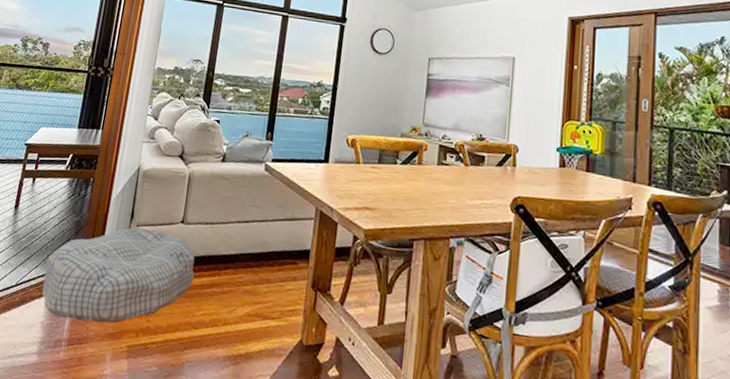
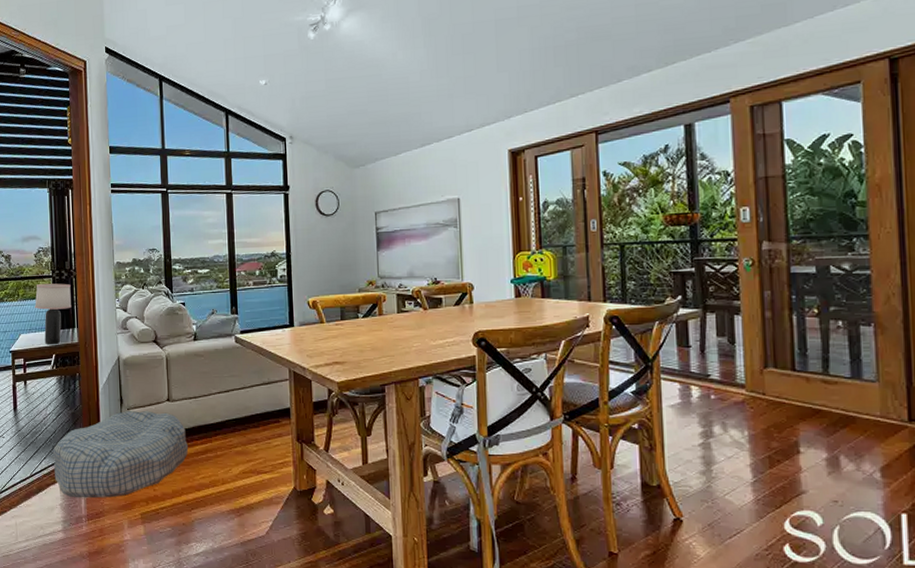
table lamp: none [62,77,105,144] -> present [35,283,72,345]

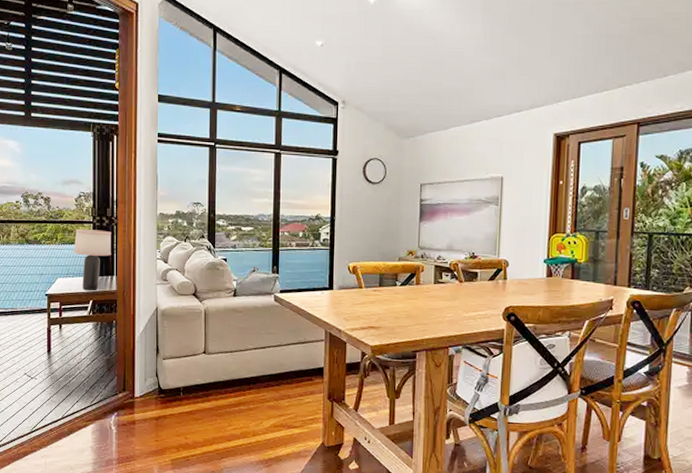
dog bed: present [53,411,189,498] -> none [86,361,222,443]

